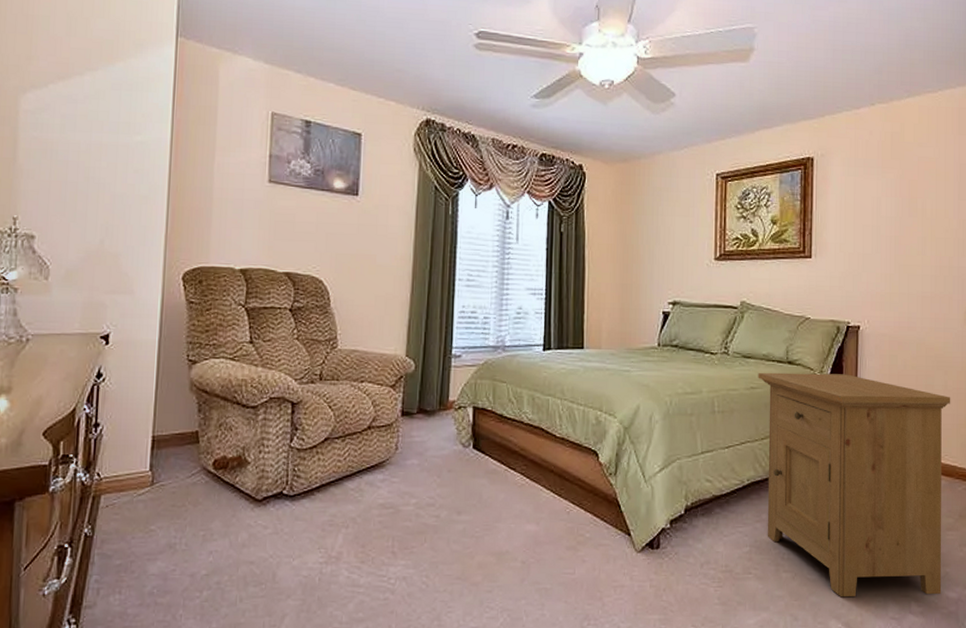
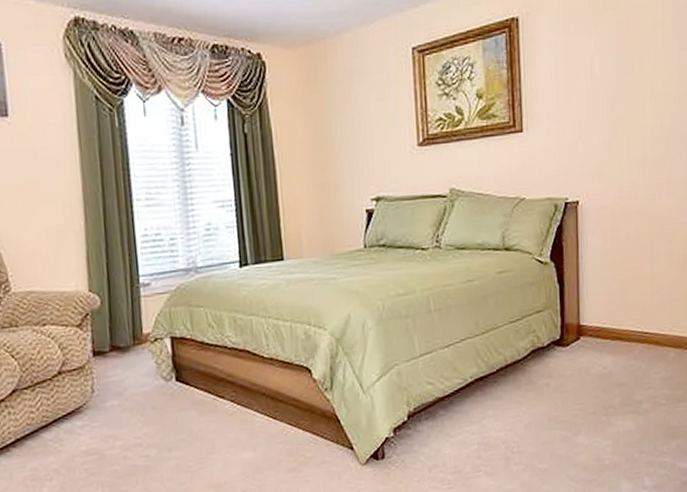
nightstand: present [758,372,951,598] -> none [473,254,677,483]

